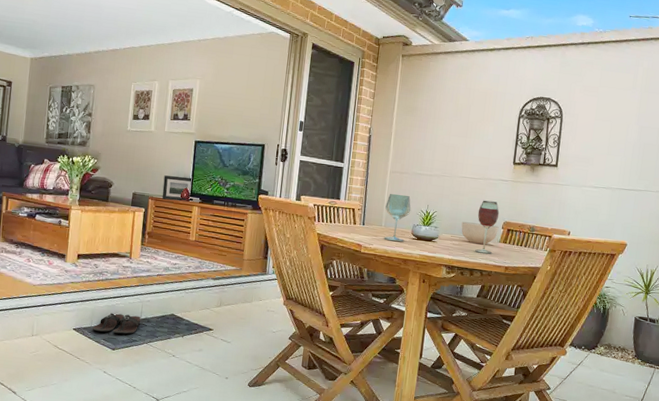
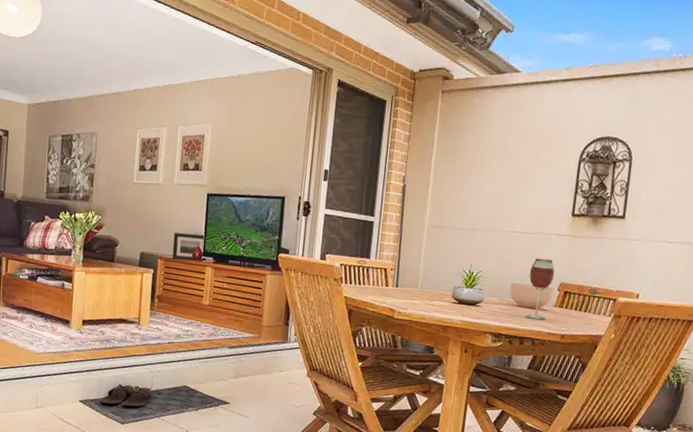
wine glass: present [384,193,411,242] -> none [420,251,452,306]

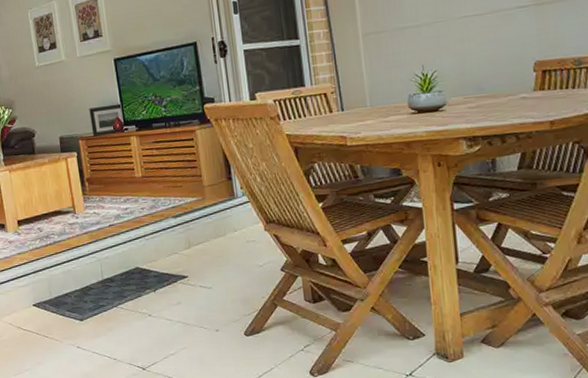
flip-flop: present [100,384,151,407] -> none [53,277,103,303]
bowl: present [510,283,554,310] -> none [475,69,529,101]
wineglass: present [526,258,555,320] -> none [494,37,527,111]

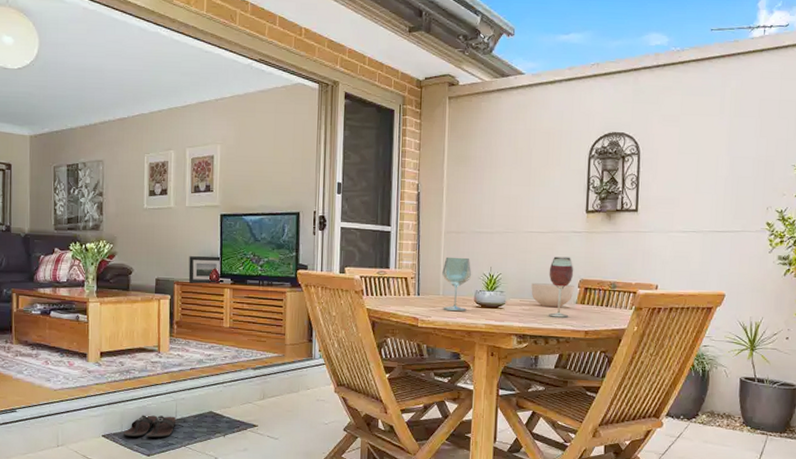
flip-flop: none [53,277,103,303] -> present [124,415,176,438]
wine glass: none [366,60,402,123] -> present [442,257,472,311]
bowl: none [475,69,529,101] -> present [531,283,574,308]
wineglass: none [494,37,527,111] -> present [549,256,574,318]

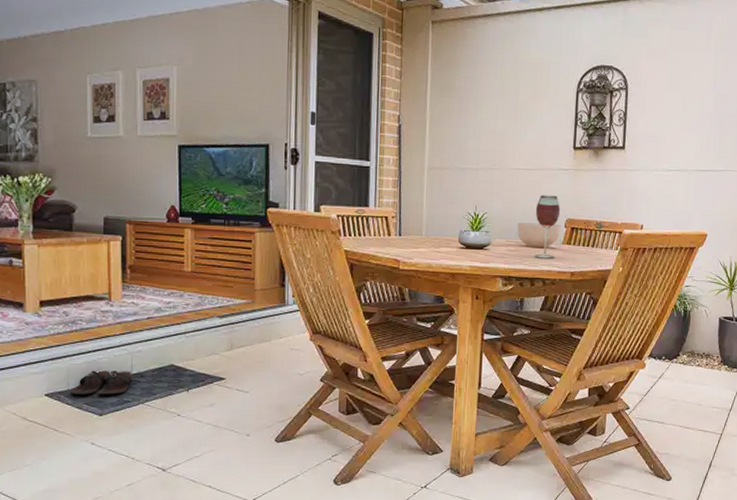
picture frame: present [188,256,225,285] -> none [142,192,185,224]
wine glass: present [442,257,472,311] -> none [425,194,456,252]

